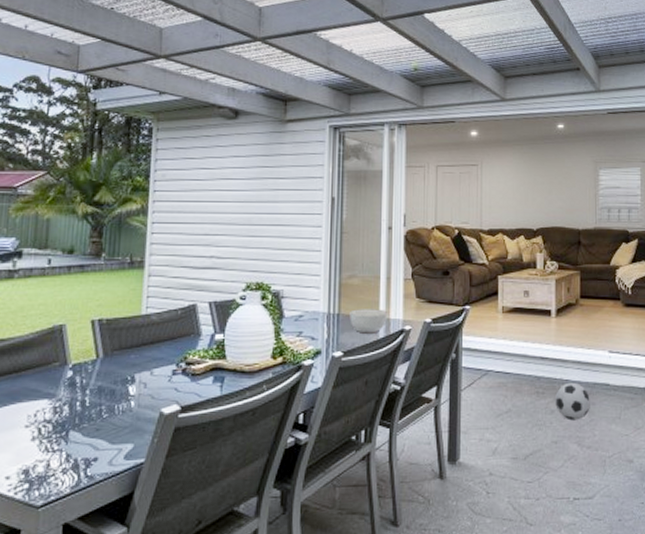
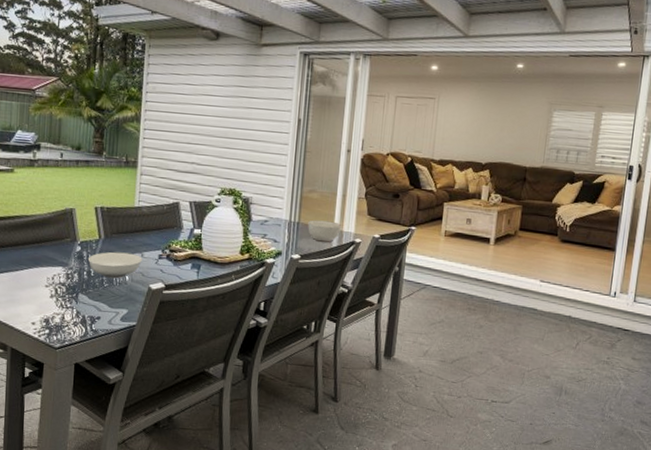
bowl: none [81,372,152,407] -> present [87,252,142,279]
soccer ball: present [554,382,590,421] -> none [484,303,518,337]

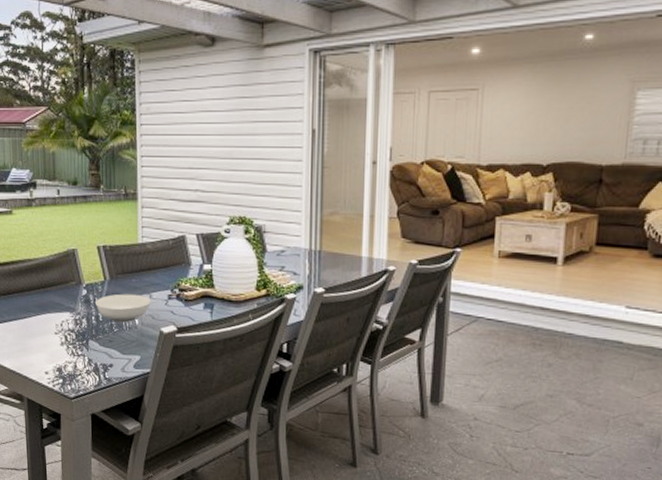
bowl: present [308,220,342,243] -> none [331,247,371,273]

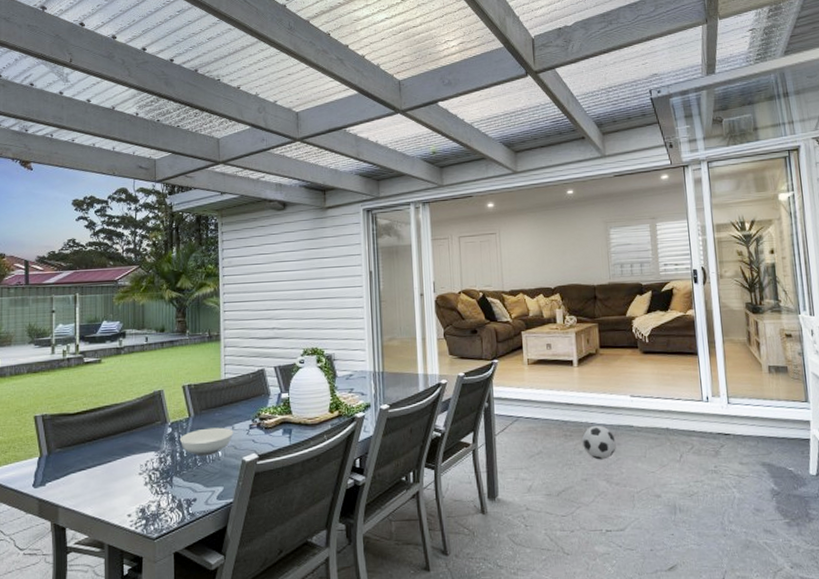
soccer ball: none [553,336,597,377] -> present [581,425,616,460]

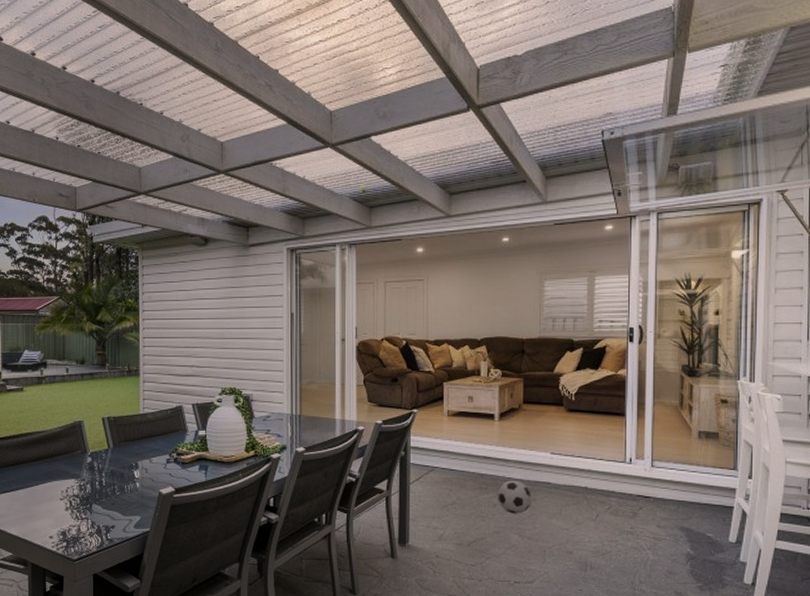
bowl: present [179,427,234,457] -> none [98,460,151,486]

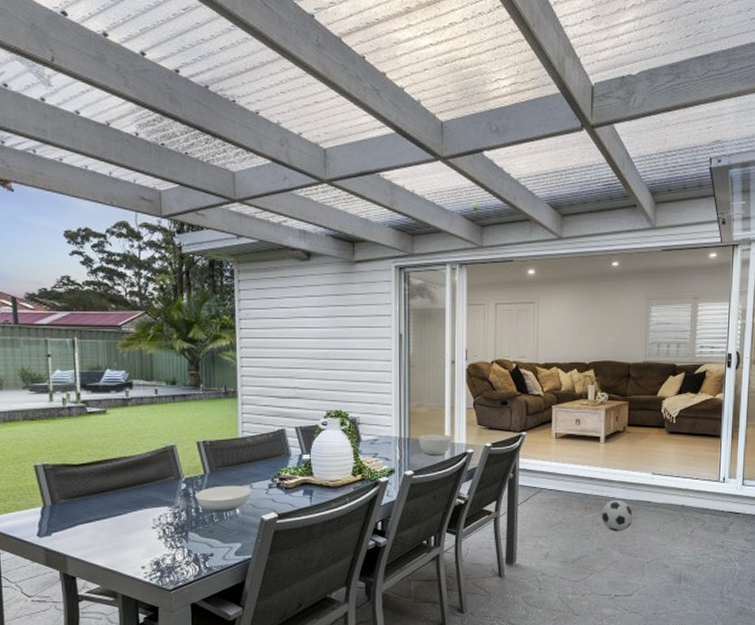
bowl: none [98,460,151,486] -> present [194,485,252,513]
bowl: none [310,411,344,434] -> present [419,434,453,457]

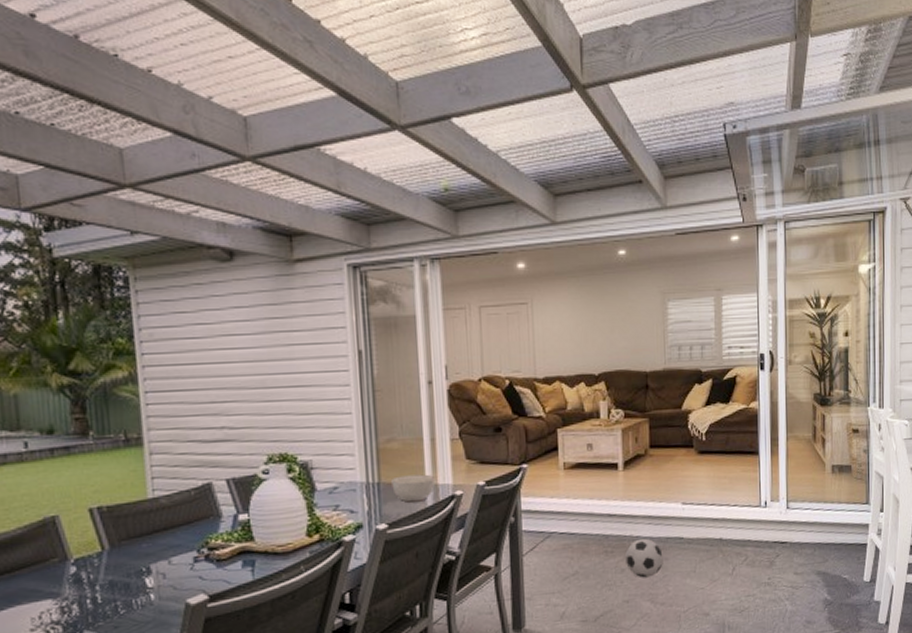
bowl: present [194,485,252,513] -> none [89,562,171,602]

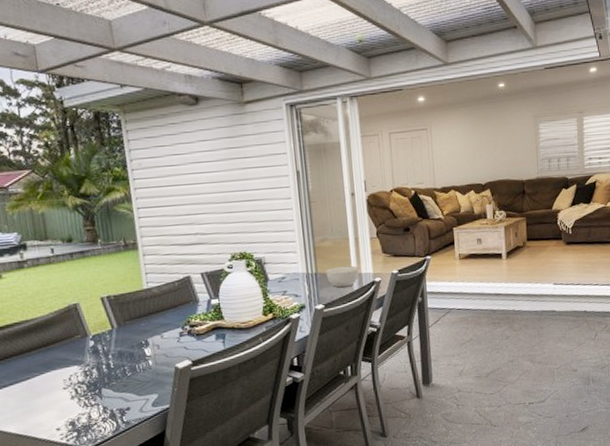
soccer ball: present [624,538,663,578] -> none [508,312,540,343]

